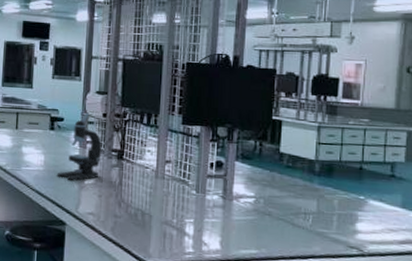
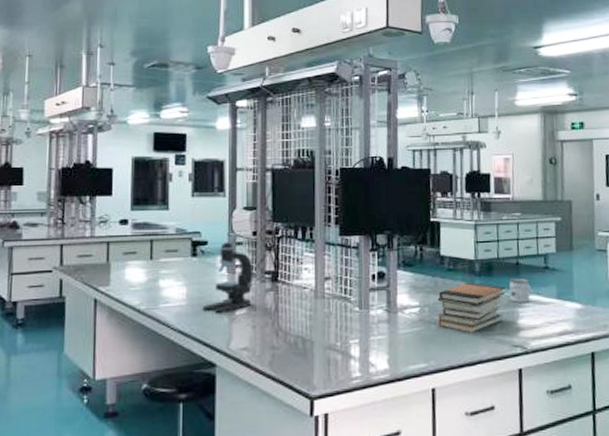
book stack: none [272,180,346,229] -> present [437,282,506,333]
mug: none [349,181,375,207] -> present [509,277,533,303]

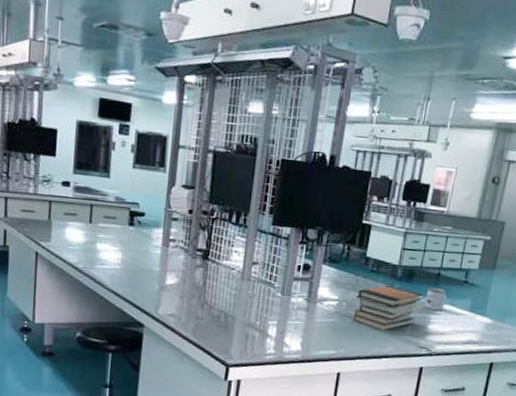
microscope: present [202,232,254,314] -> none [135,208,187,282]

